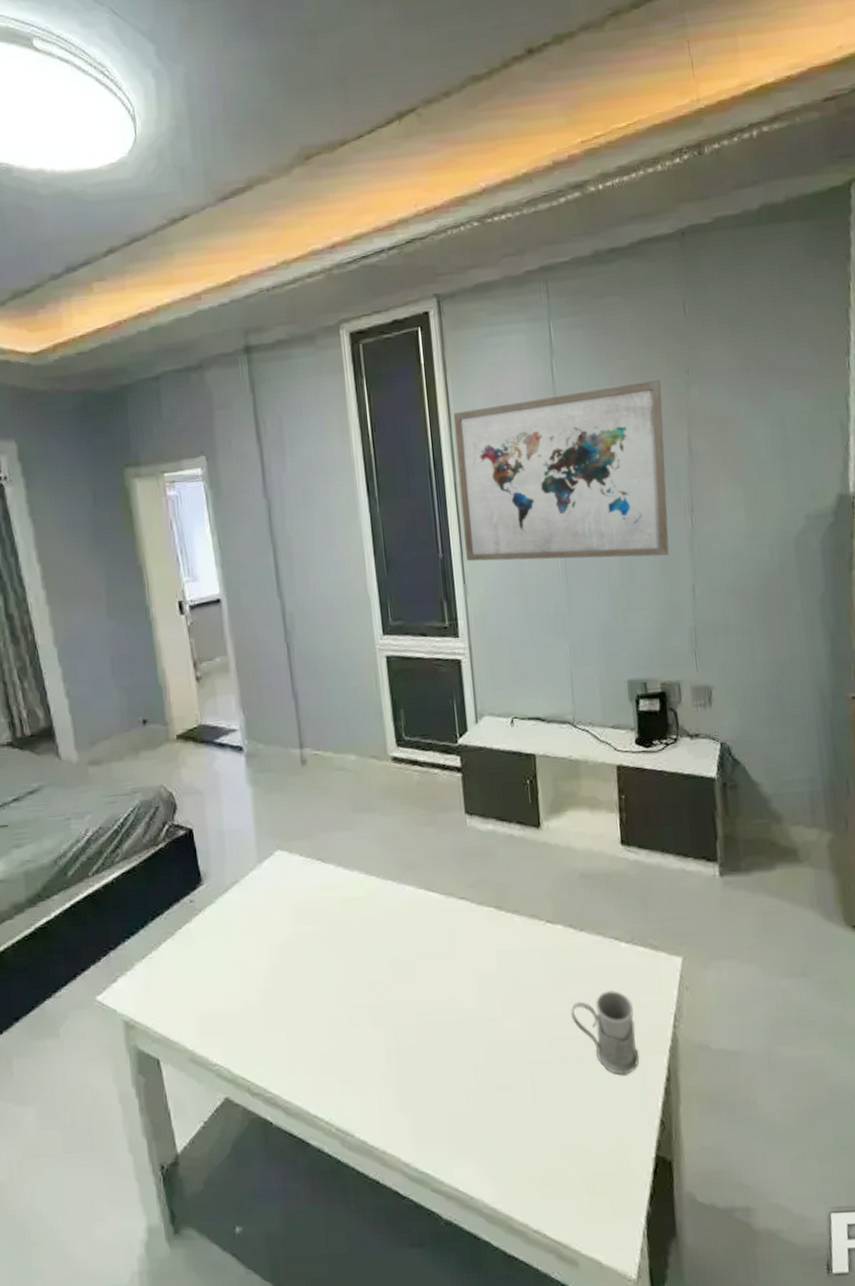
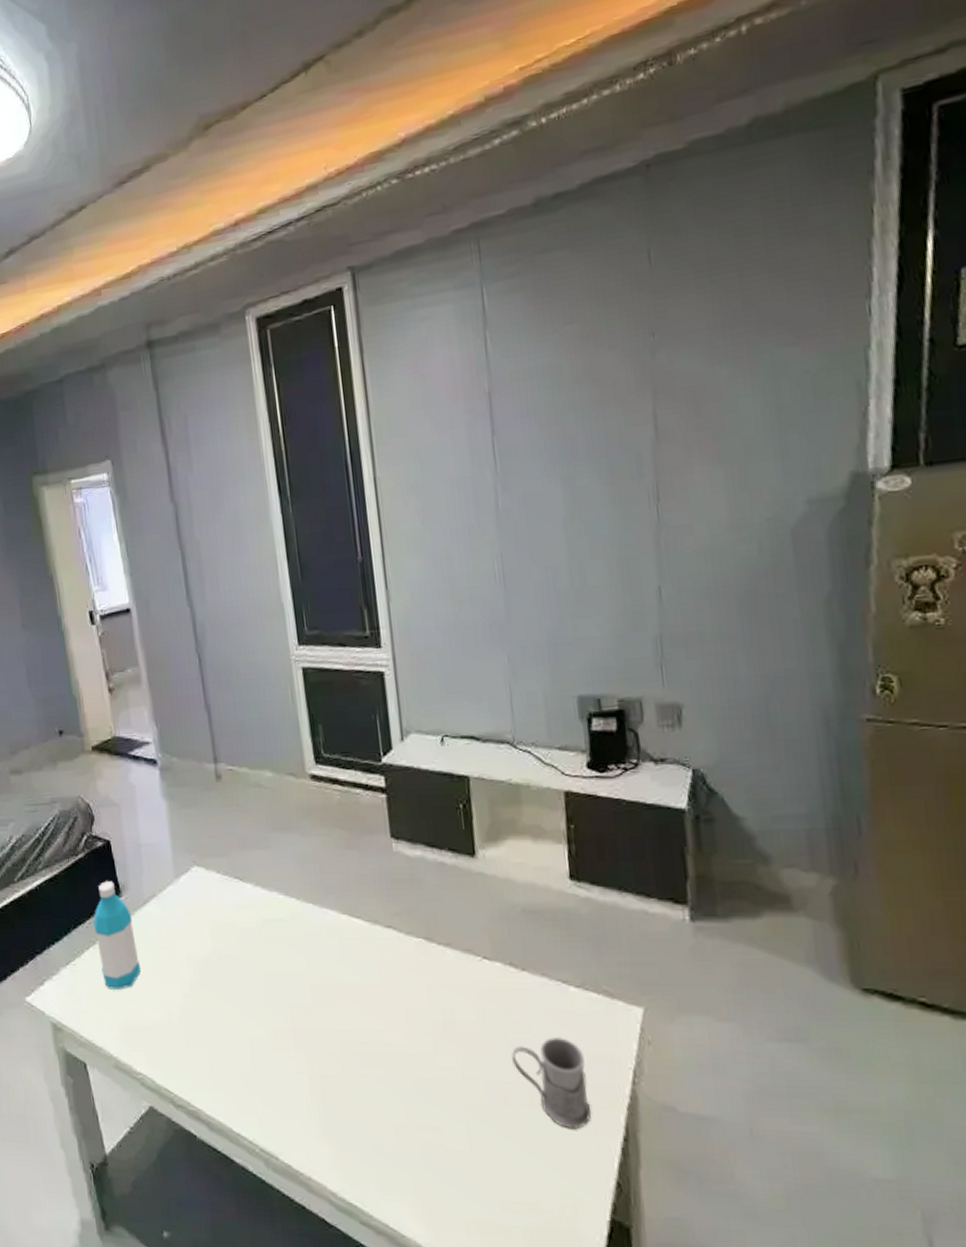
water bottle: none [171,870,221,981] -> present [92,881,142,990]
wall art: present [453,380,670,562] -> none [371,346,629,564]

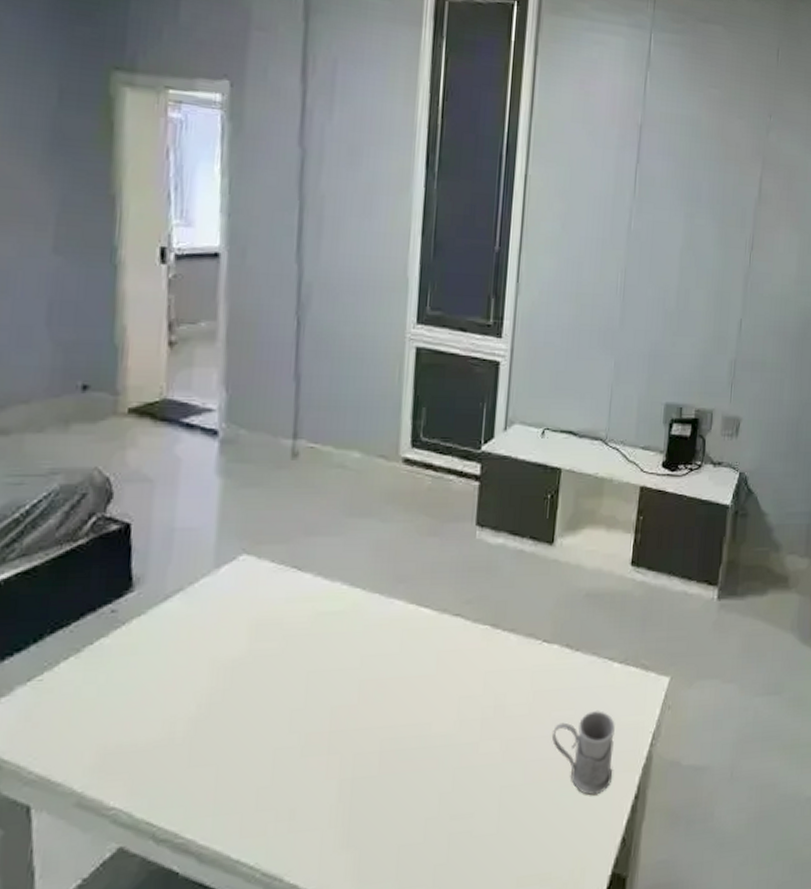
water bottle: present [92,881,142,990] -> none [81,573,143,708]

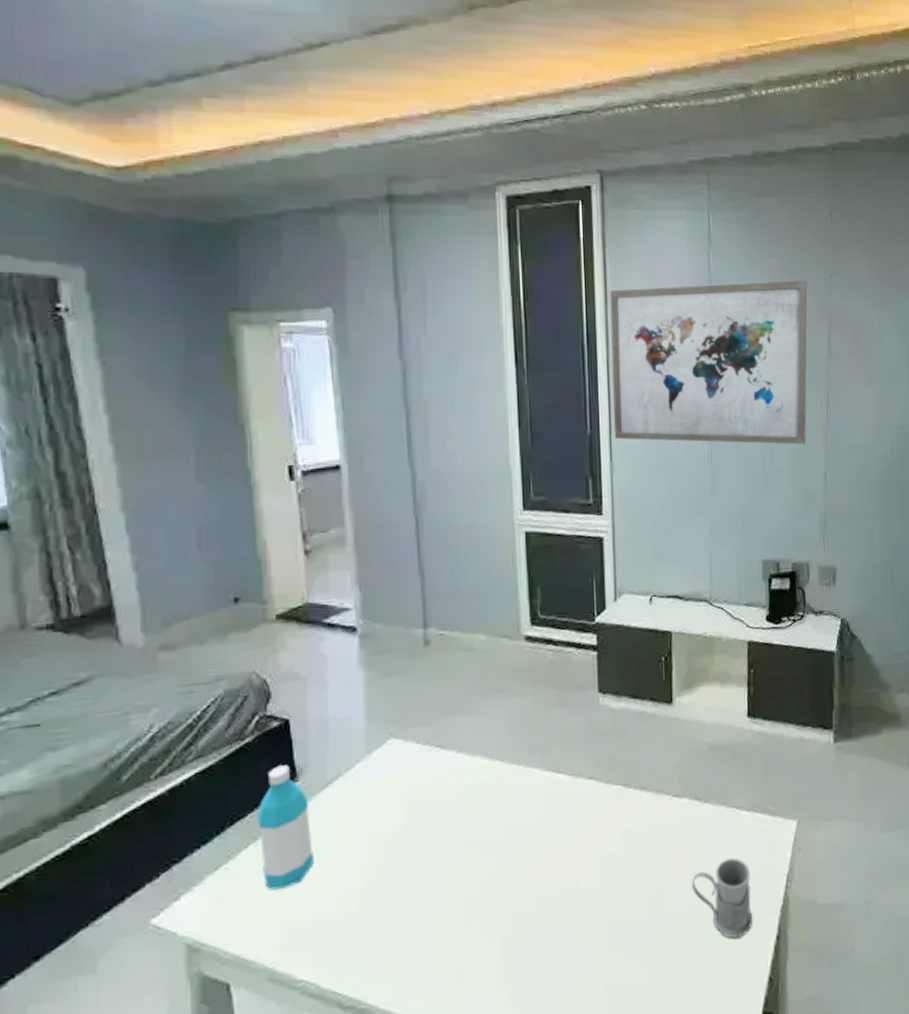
water bottle: none [81,573,143,708] -> present [256,765,315,891]
wall art: none [523,100,745,288] -> present [609,281,808,445]

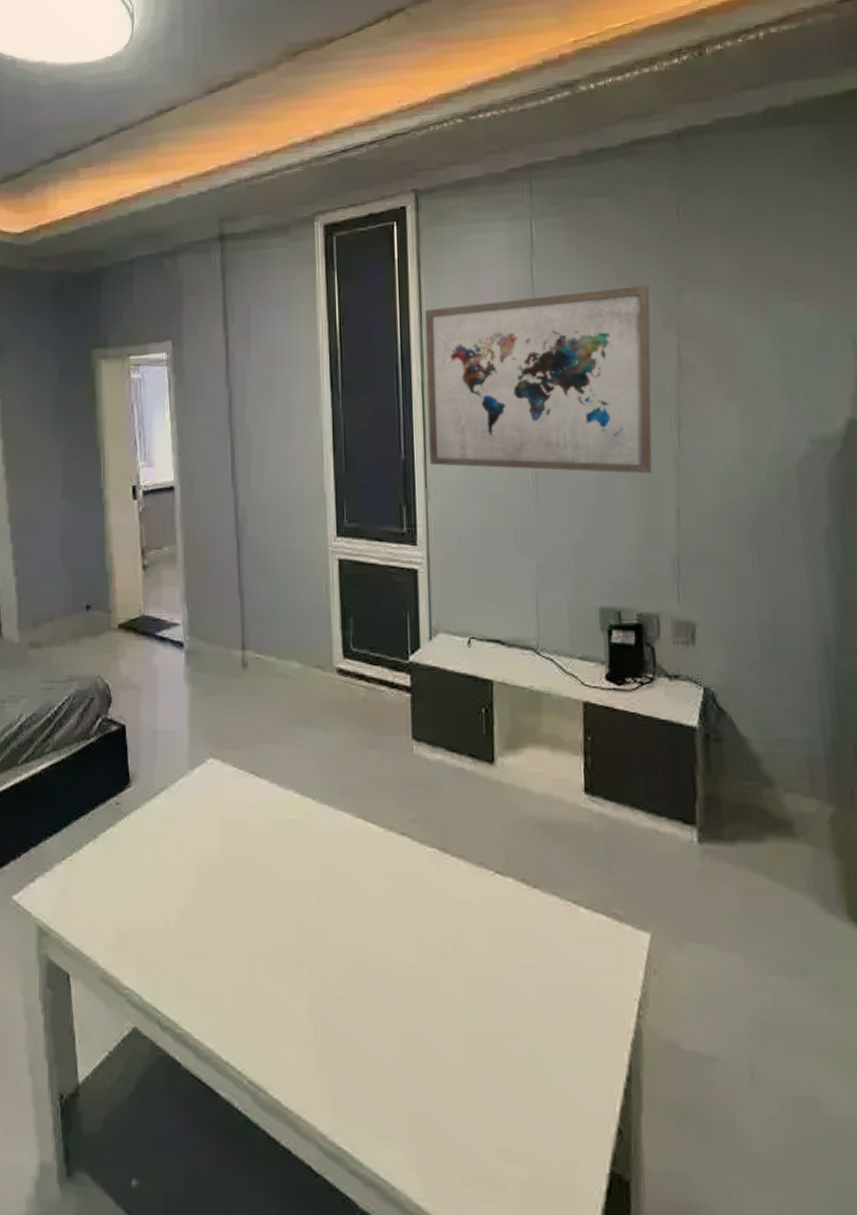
water bottle: present [256,765,315,891] -> none [96,769,142,891]
mug: present [692,857,753,939] -> none [519,961,596,1067]

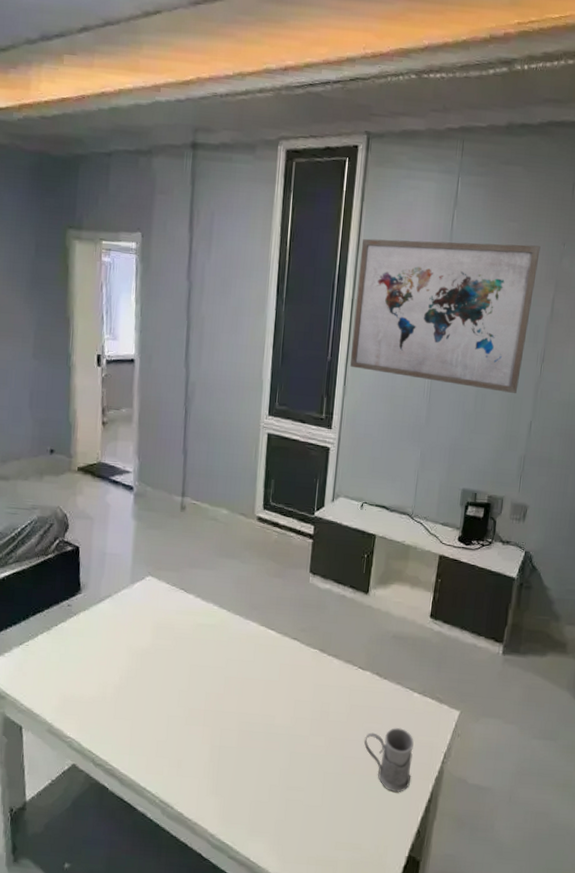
mug: none [519,961,596,1067] -> present [364,727,414,793]

